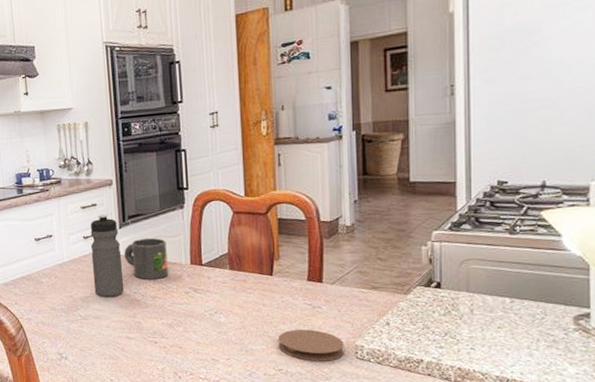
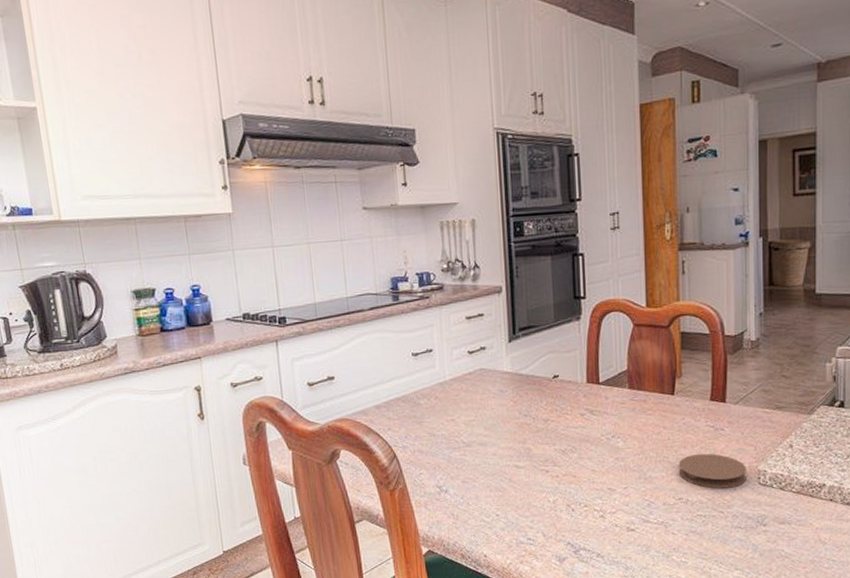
water bottle: present [90,214,125,297] -> none [476,325,514,420]
mug: present [124,238,169,280] -> none [514,353,563,400]

